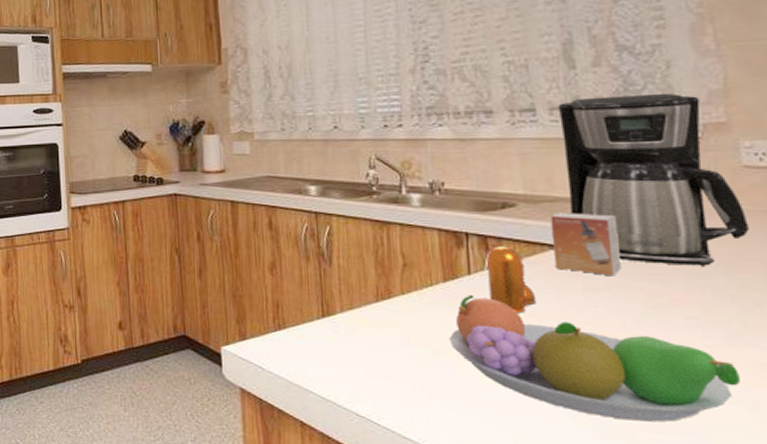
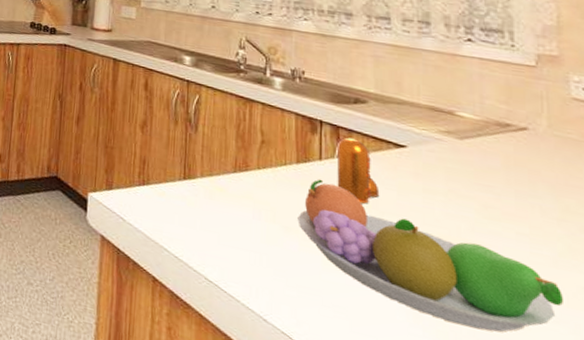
small box: present [550,213,622,277] -> none [397,115,459,183]
coffee maker: present [557,93,749,266] -> none [410,15,575,186]

